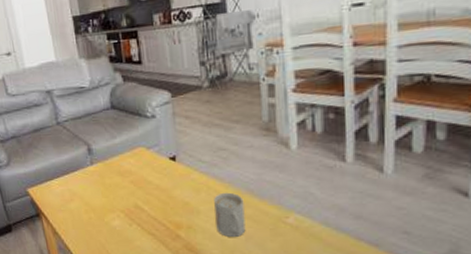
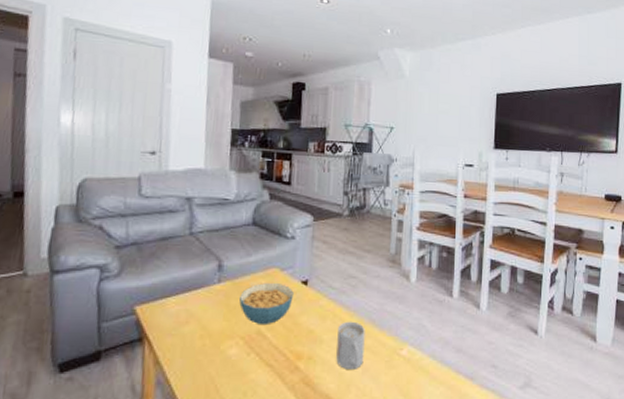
cereal bowl: none [113,161,164,200] -> present [239,283,294,326]

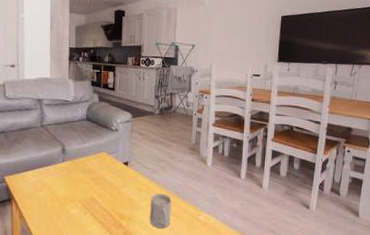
cereal bowl: present [239,283,294,326] -> none [78,163,118,194]

